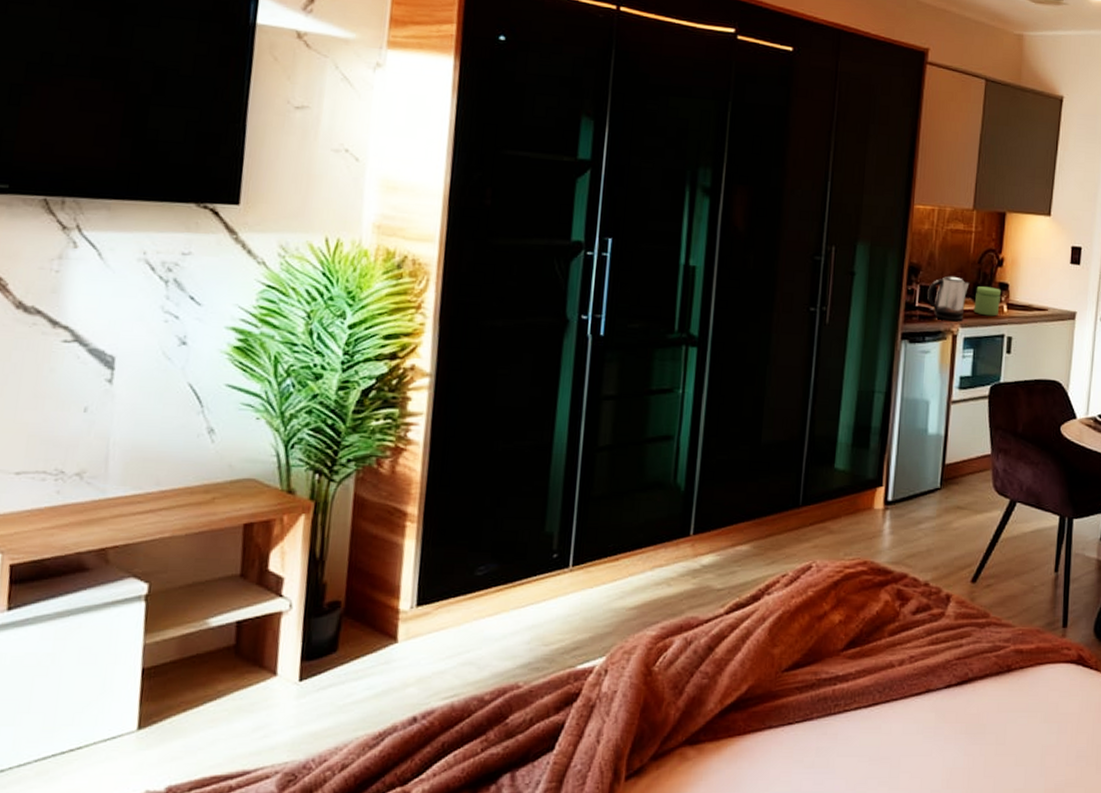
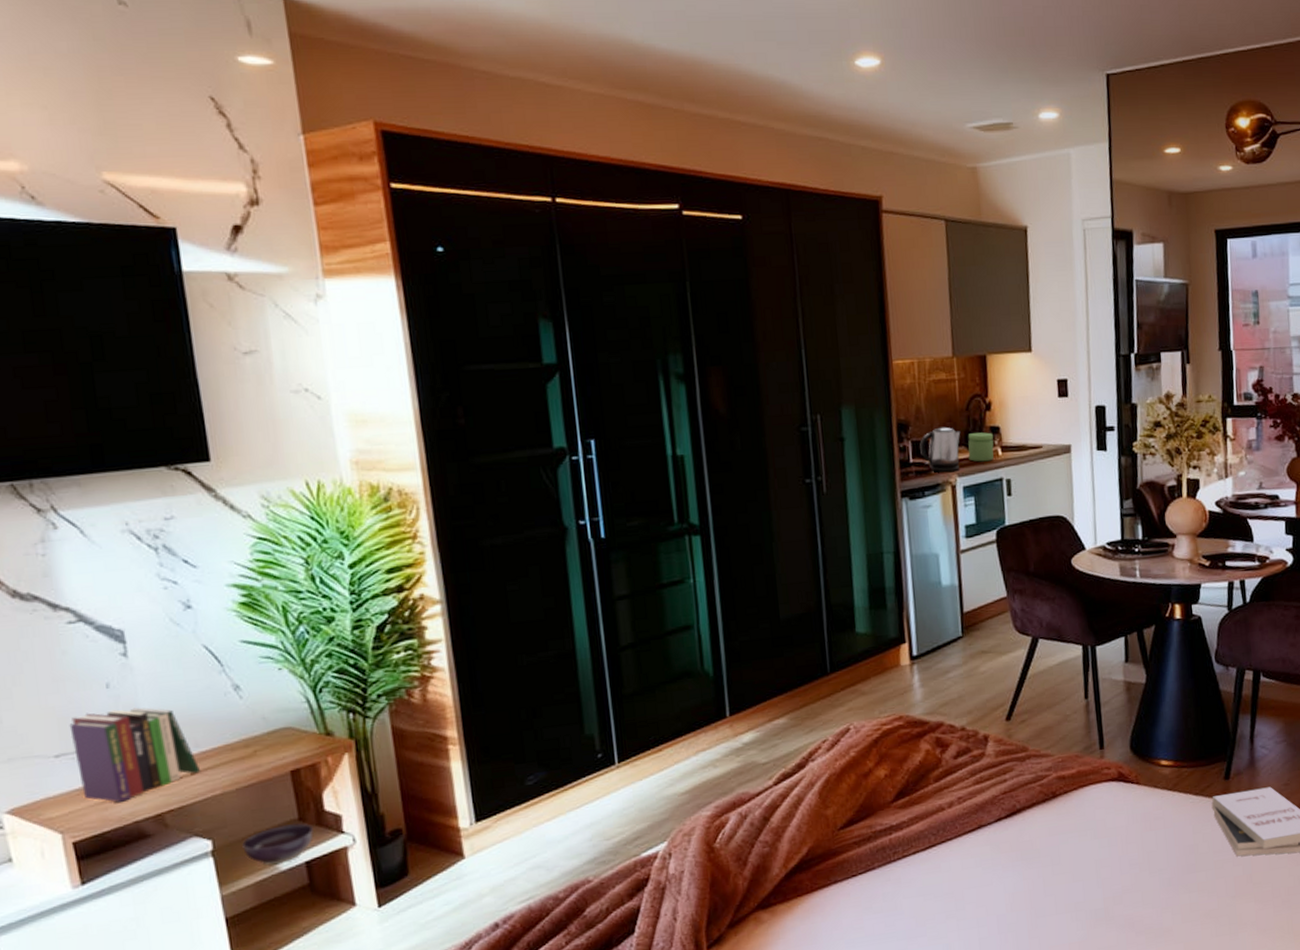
books: none [33,434,156,530] -> present [69,707,201,803]
bowl: none [177,579,253,619] -> present [242,823,314,864]

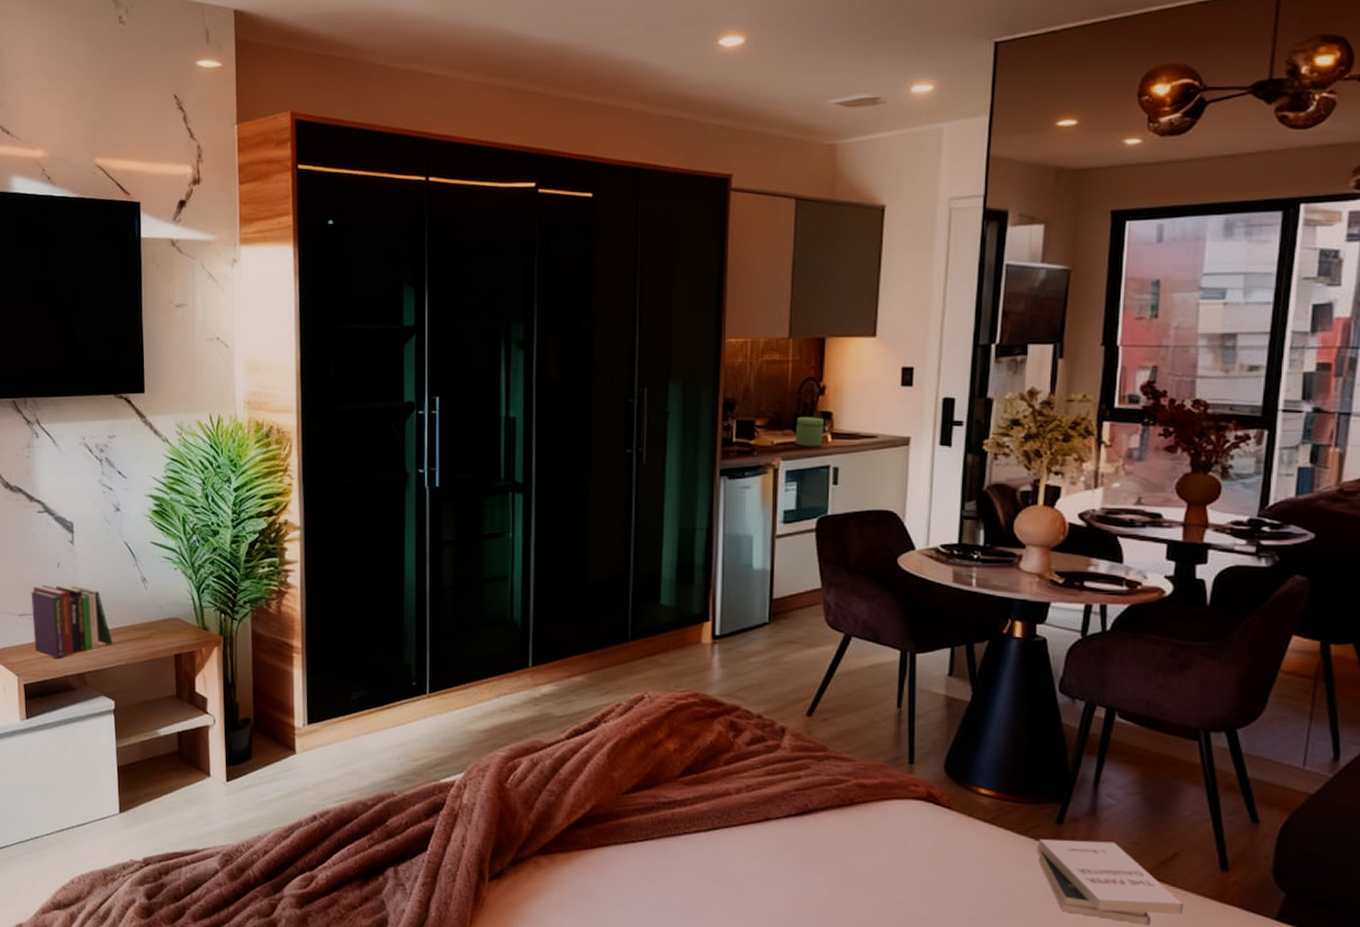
bowl: present [242,823,314,864] -> none [135,698,186,730]
kettle: present [920,427,961,472] -> none [745,408,789,454]

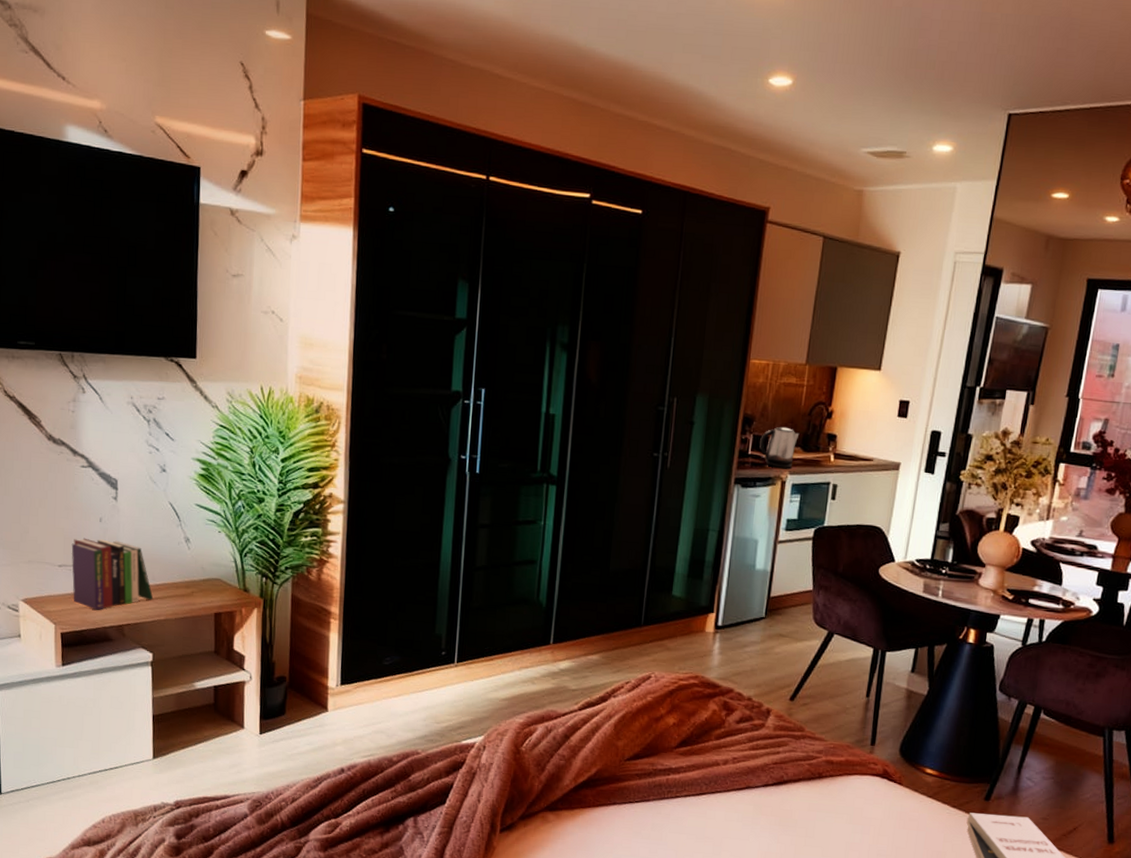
kettle: none [745,408,789,454] -> present [759,426,800,469]
jar: present [795,417,824,447] -> none [802,437,829,465]

